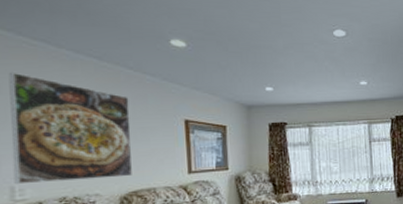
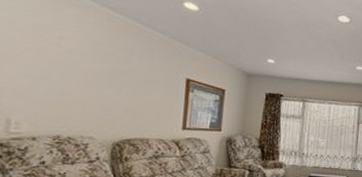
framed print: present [8,72,133,185] -> none [11,9,136,125]

